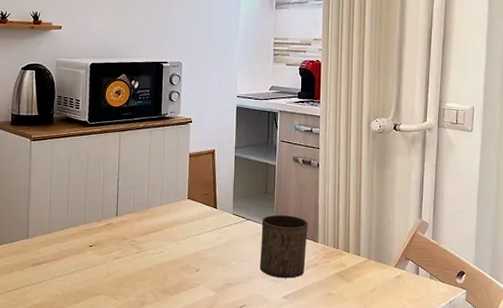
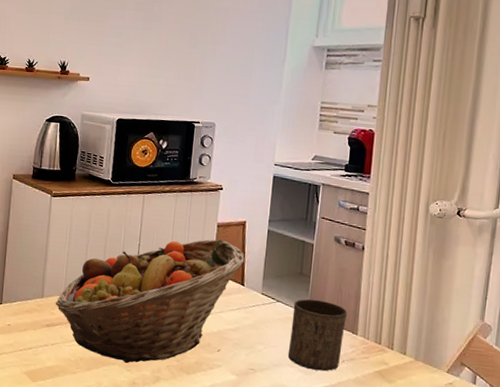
fruit basket: none [41,168,217,292] -> present [56,239,246,364]

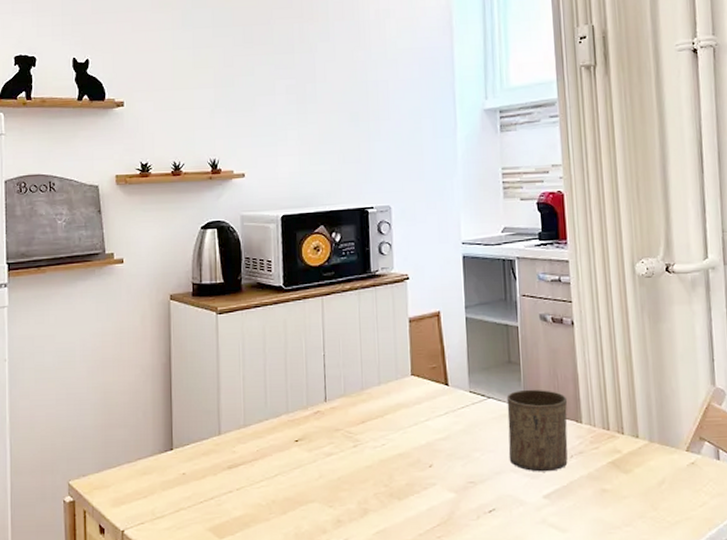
fruit basket: present [56,239,246,364] -> none [236,336,446,499]

